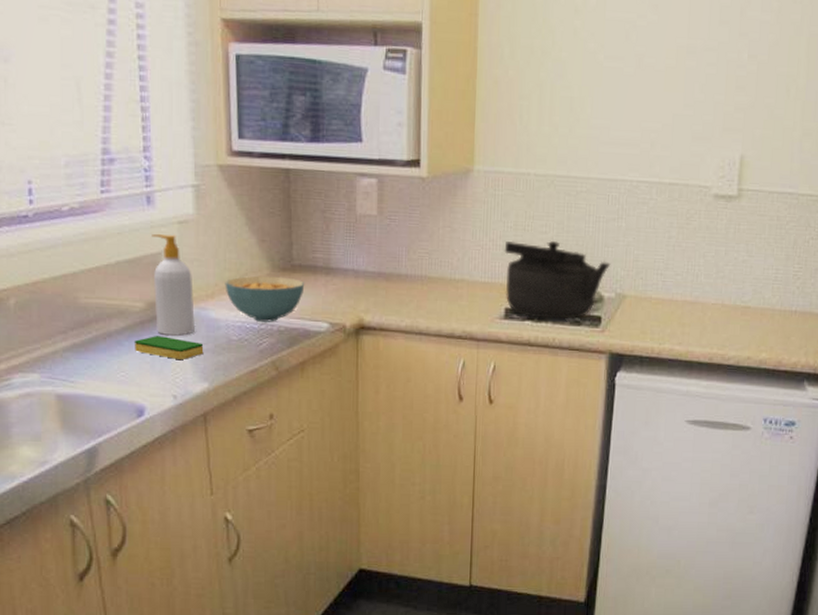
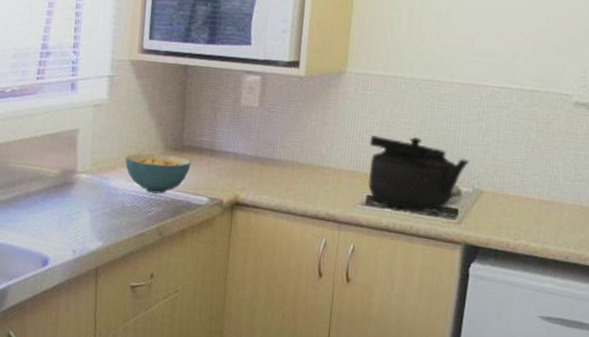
dish sponge: present [134,336,204,361] -> none [47,198,103,221]
soap bottle: present [152,233,196,336] -> none [66,113,100,200]

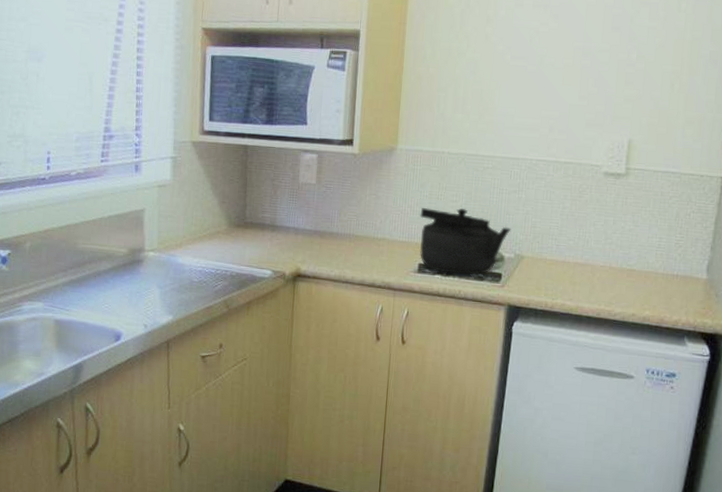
cereal bowl: present [125,153,192,194] -> none [191,230,255,268]

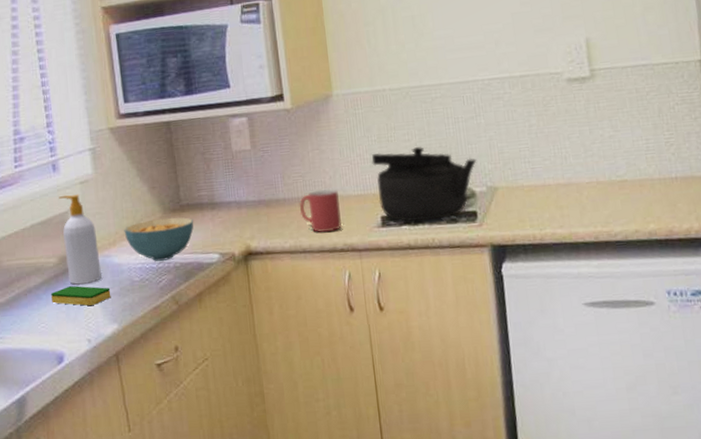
dish sponge: none [117,276,171,297] -> present [50,286,111,306]
soap bottle: none [135,194,166,277] -> present [59,193,102,286]
cereal bowl: none [191,230,255,268] -> present [124,217,194,261]
mug: none [349,230,386,269] -> present [300,188,342,233]

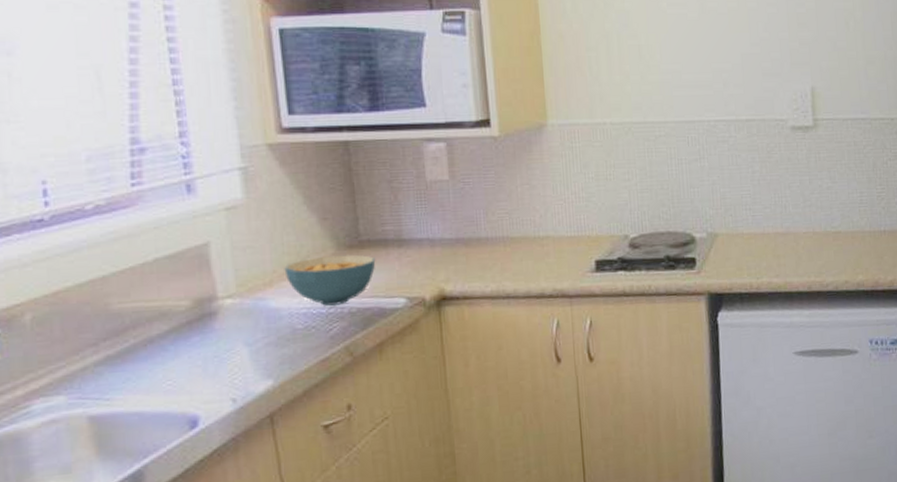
dish sponge: present [50,286,111,306] -> none [180,334,265,359]
soap bottle: present [59,193,102,286] -> none [195,222,254,334]
mug: present [300,188,342,233] -> none [505,228,551,277]
kettle: present [371,146,477,222] -> none [587,186,699,267]

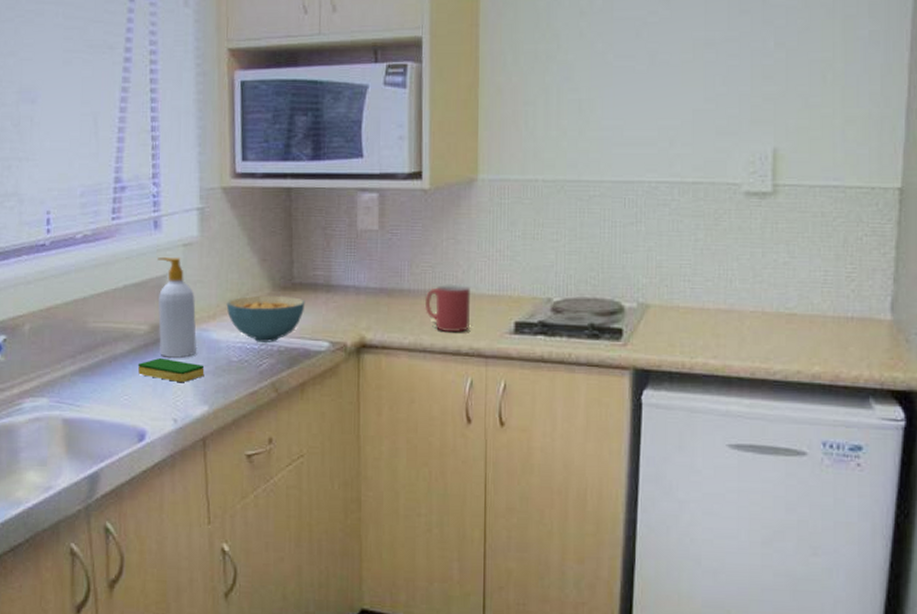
dish sponge: none [180,334,265,359] -> present [137,358,205,383]
soap bottle: none [195,222,254,334] -> present [158,256,197,359]
mug: none [505,228,551,277] -> present [426,283,470,333]

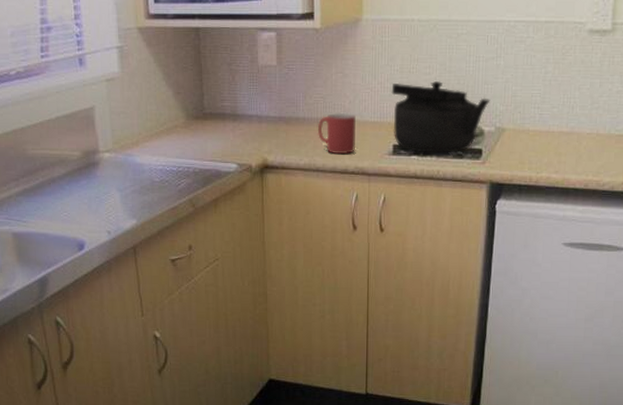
dish sponge: present [137,358,205,383] -> none [73,180,132,201]
soap bottle: present [158,256,197,359] -> none [84,91,124,180]
cereal bowl: present [226,295,306,342] -> none [147,124,215,165]
kettle: none [512,248,631,333] -> present [391,80,491,153]

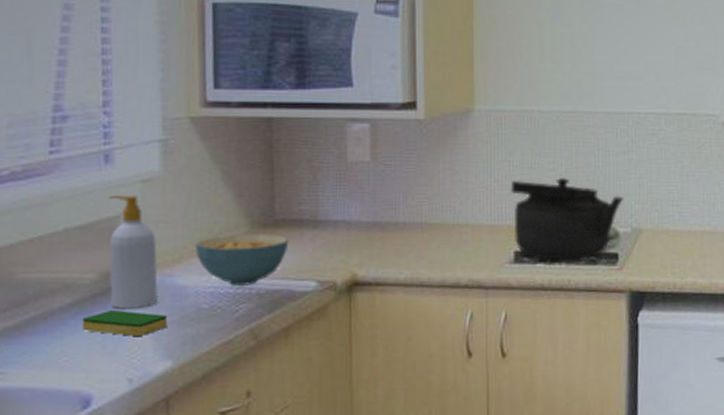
dish sponge: none [73,180,132,201] -> present [81,310,168,337]
soap bottle: none [84,91,124,180] -> present [109,194,159,310]
cereal bowl: none [147,124,215,165] -> present [195,234,289,286]
mug: present [318,112,356,155] -> none [422,215,468,266]

